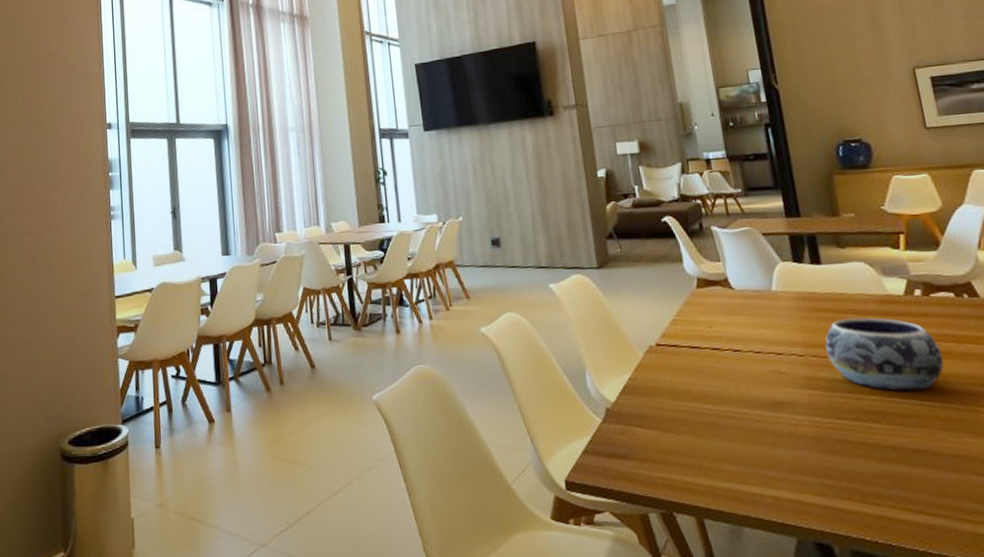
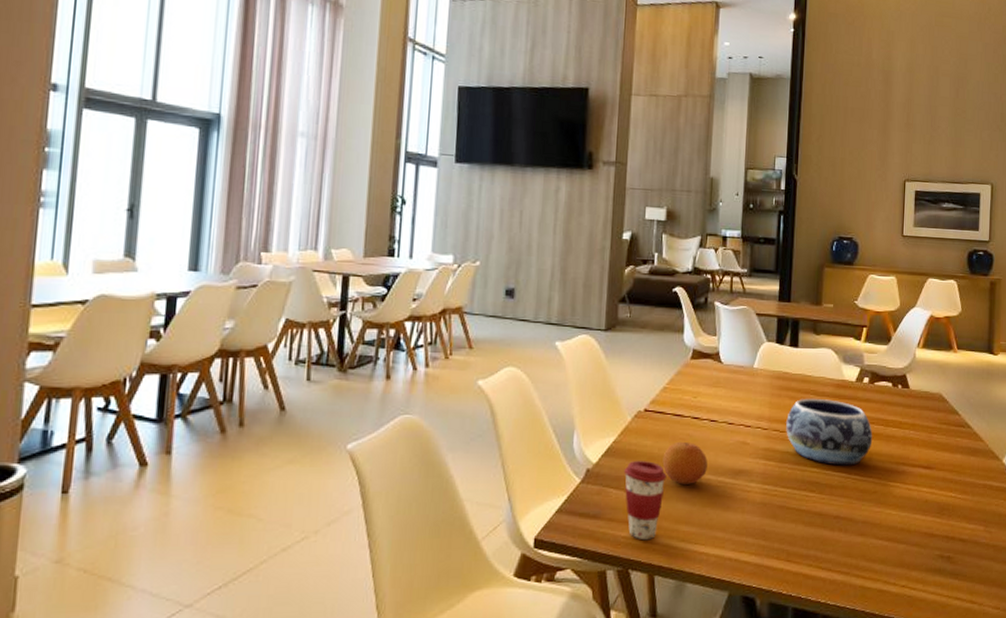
coffee cup: none [646,397,697,481] -> present [623,461,667,541]
fruit: none [686,374,741,420] -> present [662,441,708,485]

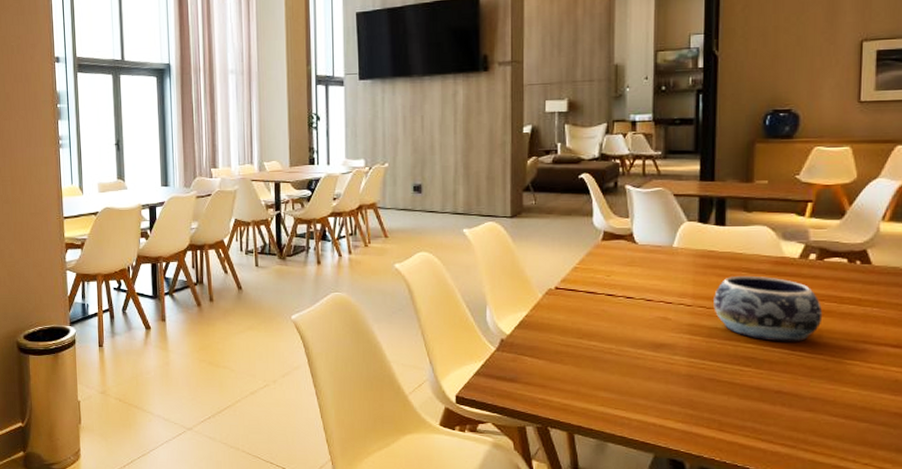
coffee cup: present [623,461,667,541] -> none [537,333,582,403]
fruit: present [662,441,708,485] -> none [577,316,625,355]

